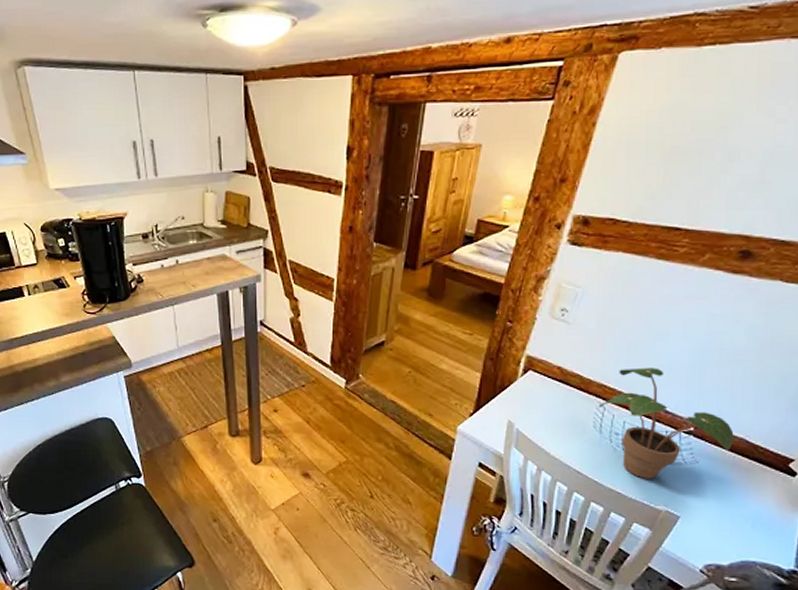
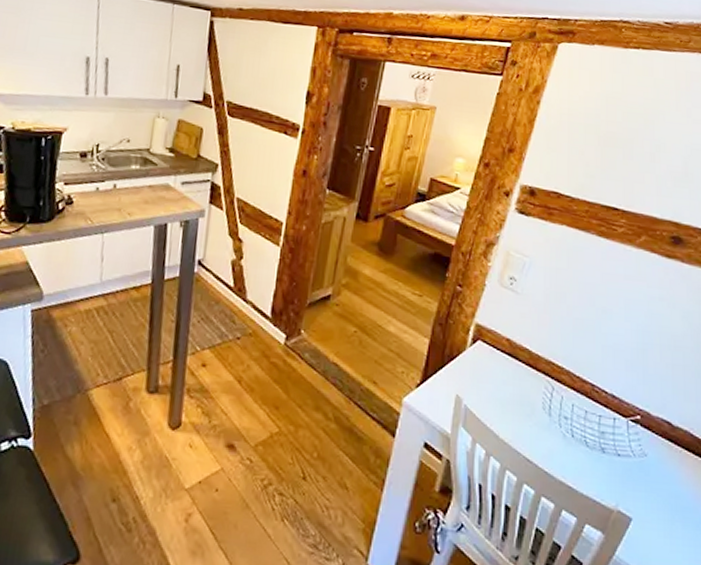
potted plant: present [598,367,734,479] -> none [547,346,679,473]

